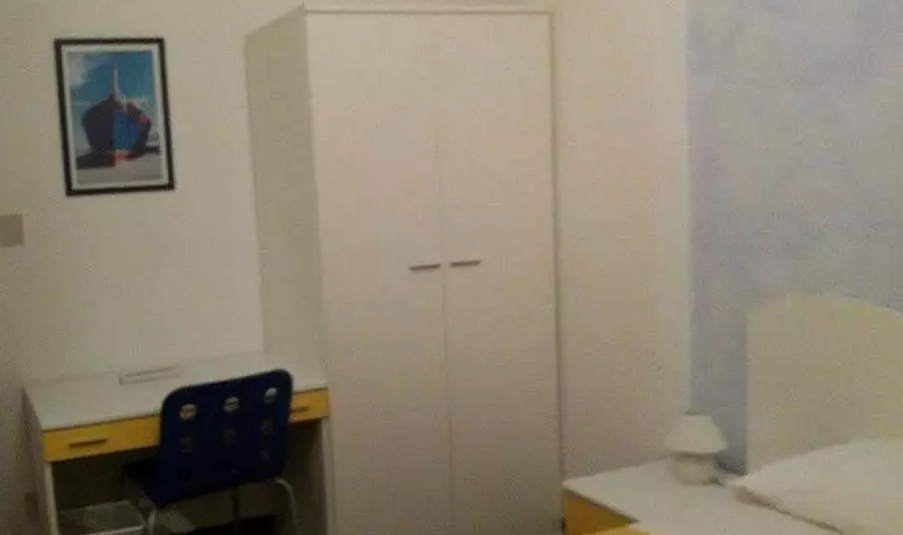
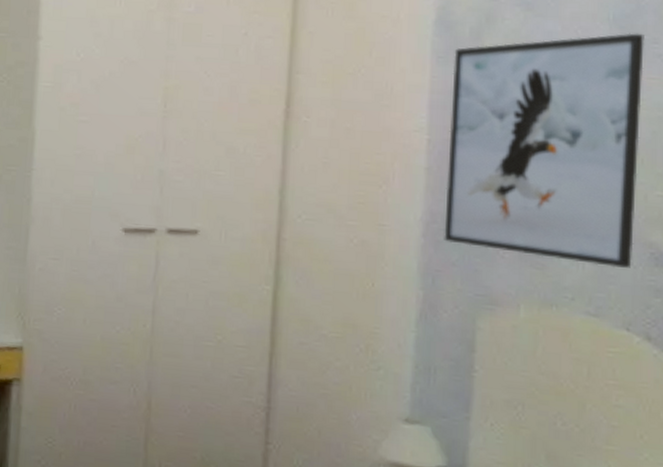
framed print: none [708,23,890,250] -> present [444,33,644,268]

